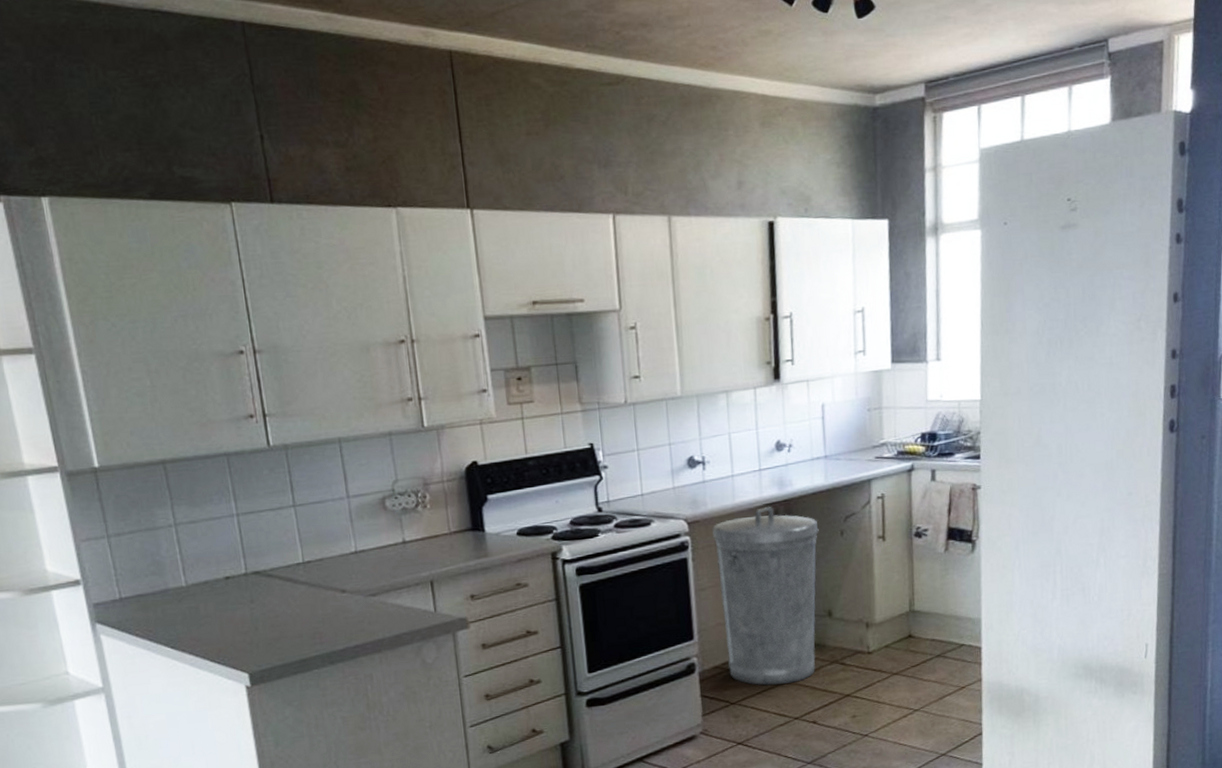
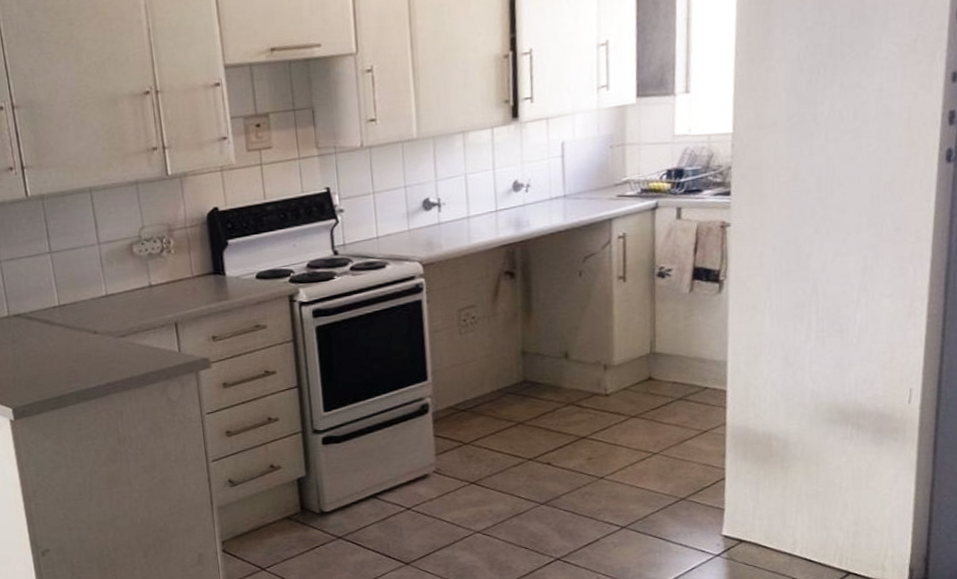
trash can: present [712,506,819,686] -> none [447,247,557,427]

